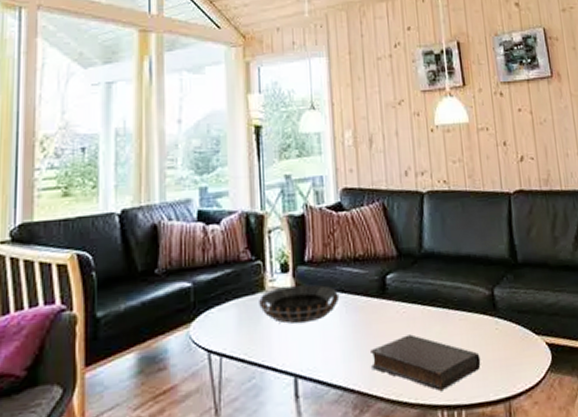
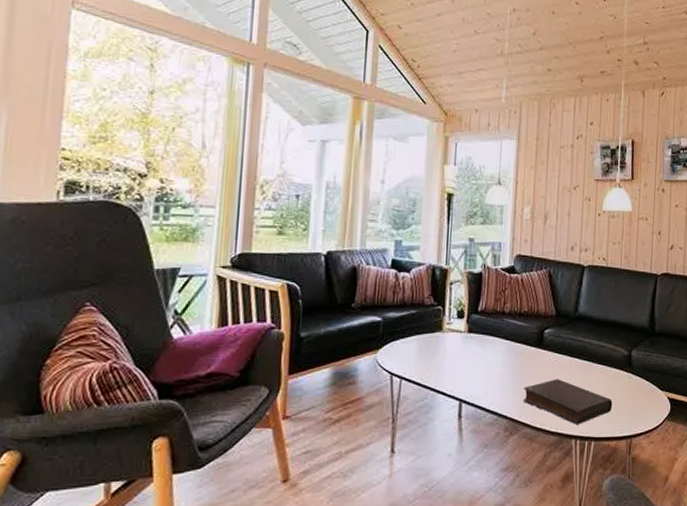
decorative bowl: present [259,284,340,325] -> none [436,330,504,361]

